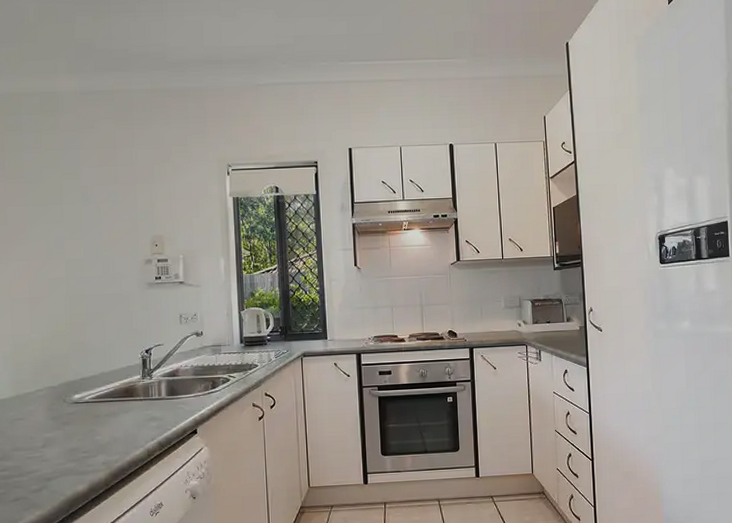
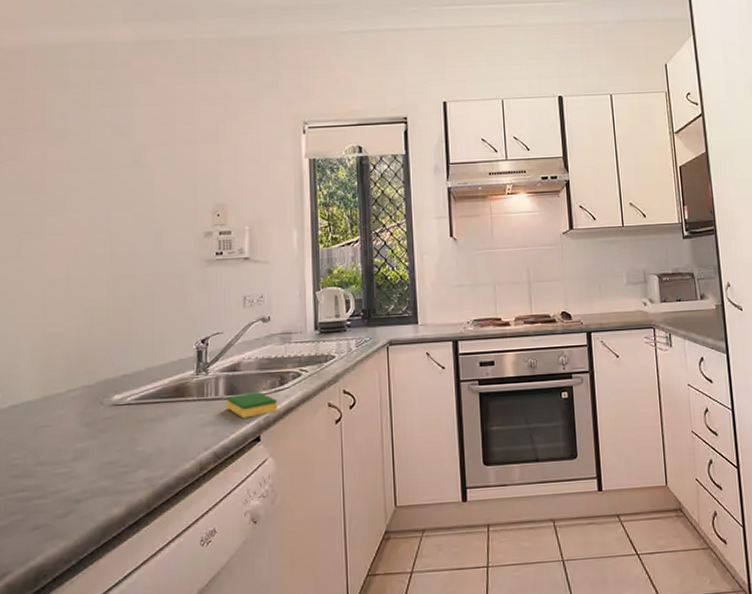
dish sponge: none [167,393,211,415] -> present [225,391,278,418]

